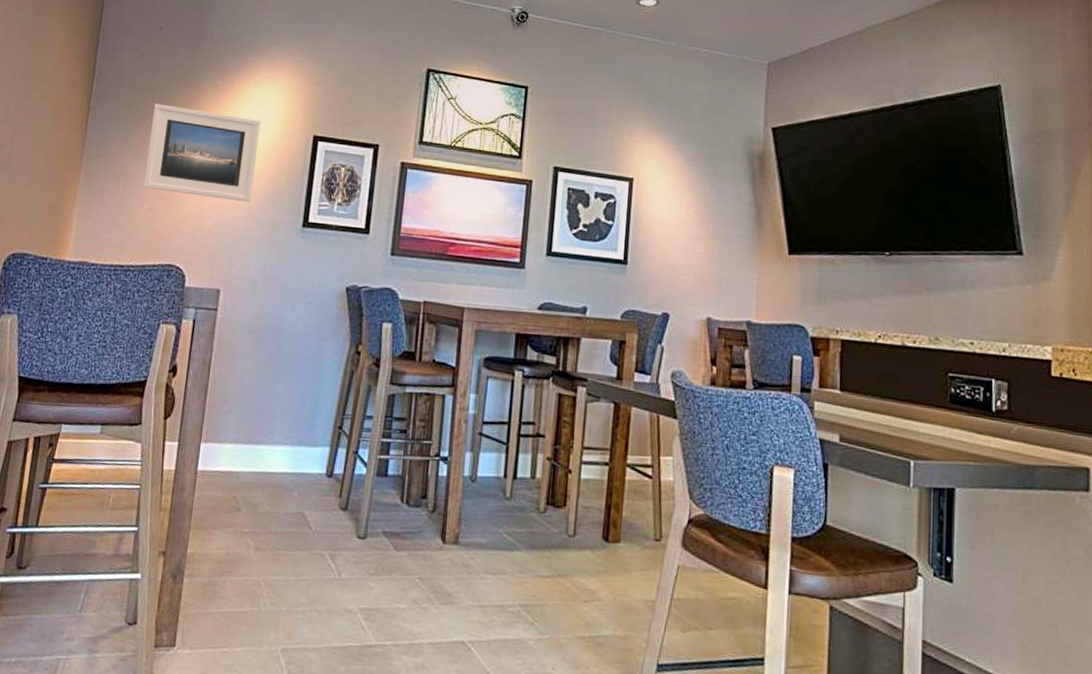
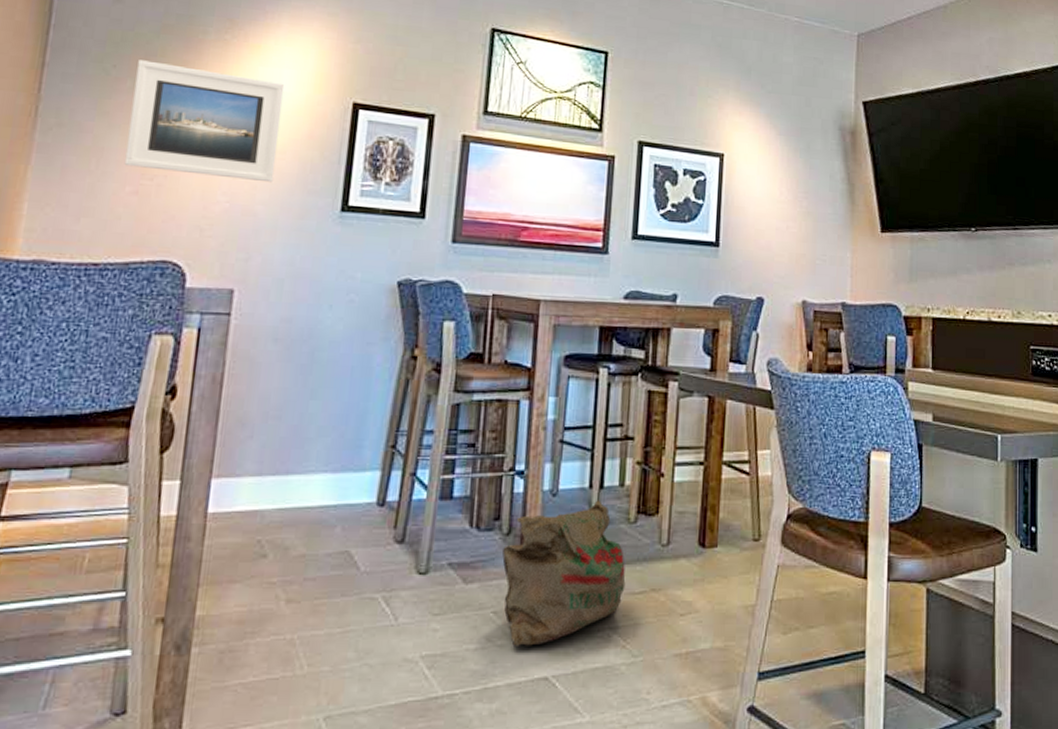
bag: none [428,489,535,612] -> present [502,500,626,648]

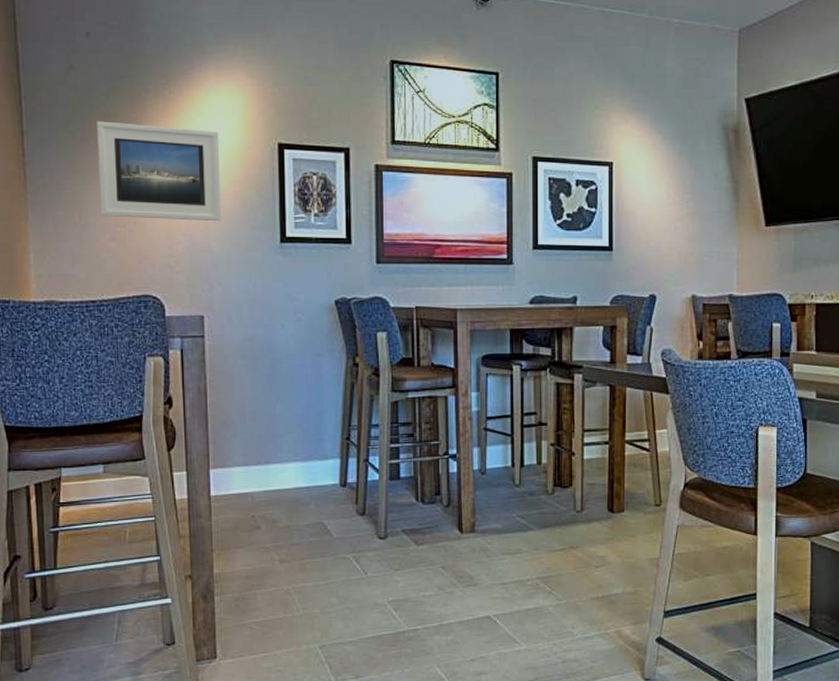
bag: present [502,500,626,648] -> none [445,476,548,594]

